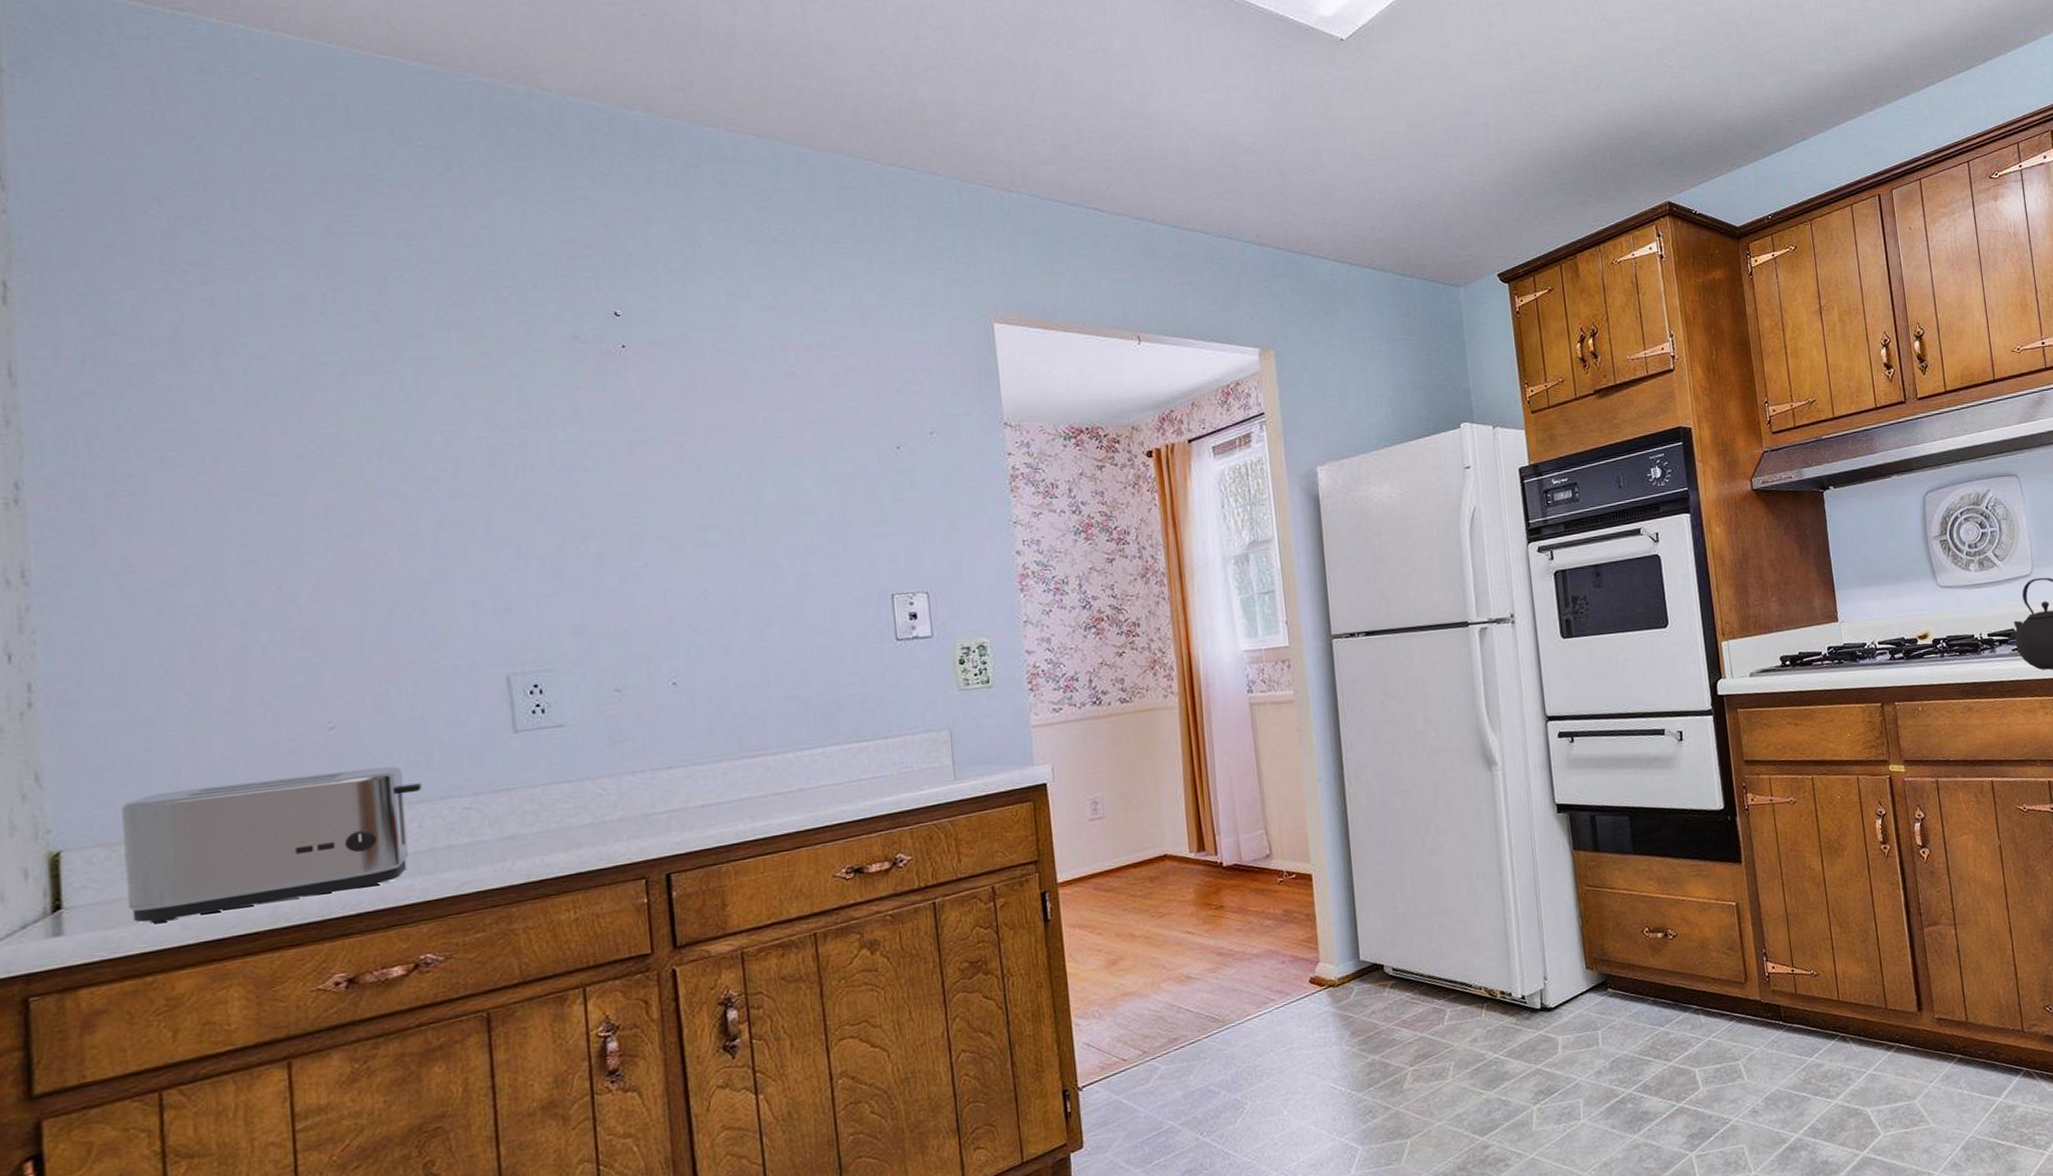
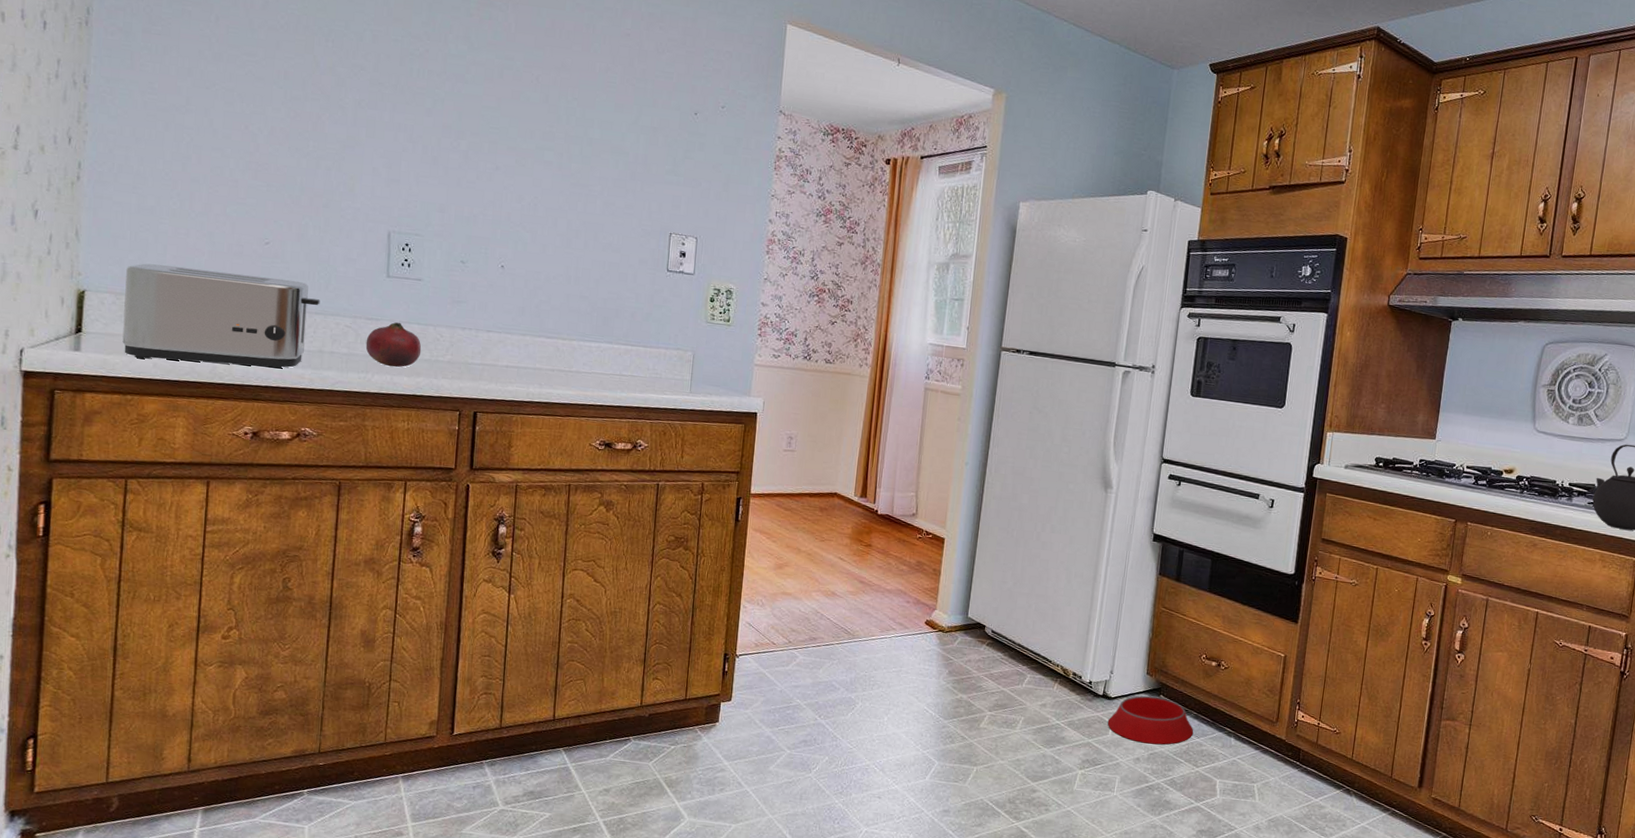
fruit: none [496,786,579,846] -> present [365,322,422,368]
pet bowl: none [1553,991,1656,1052] -> present [1107,695,1194,745]

